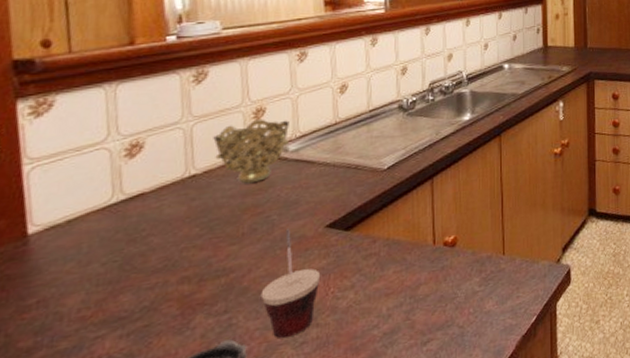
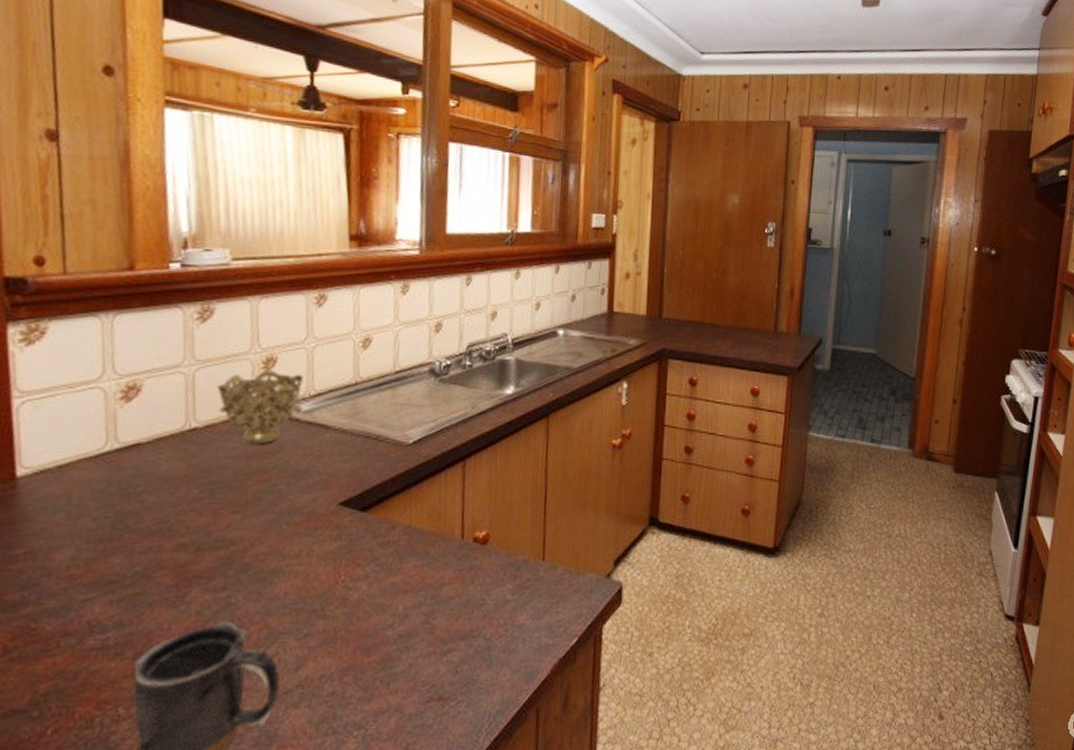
cup: present [260,228,321,339] -> none [263,500,331,627]

